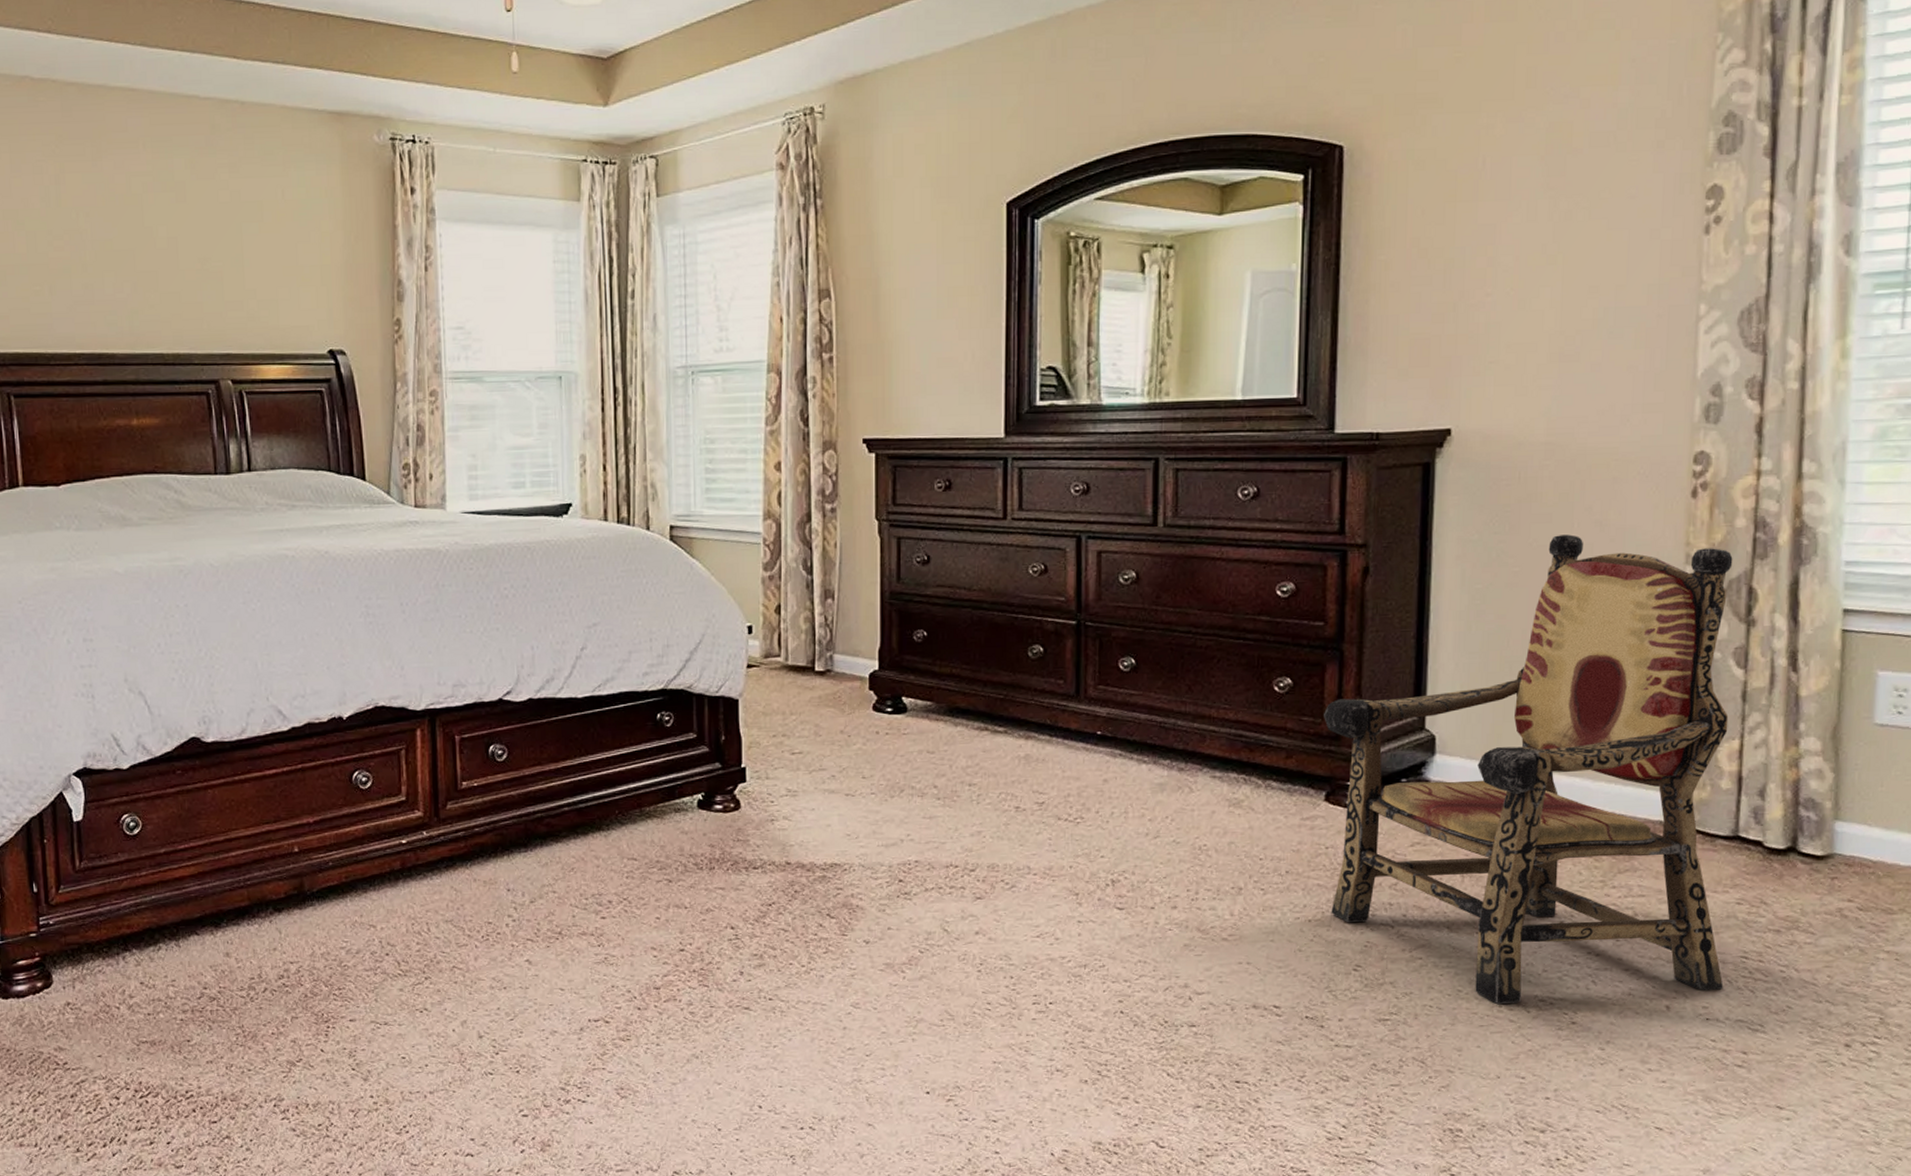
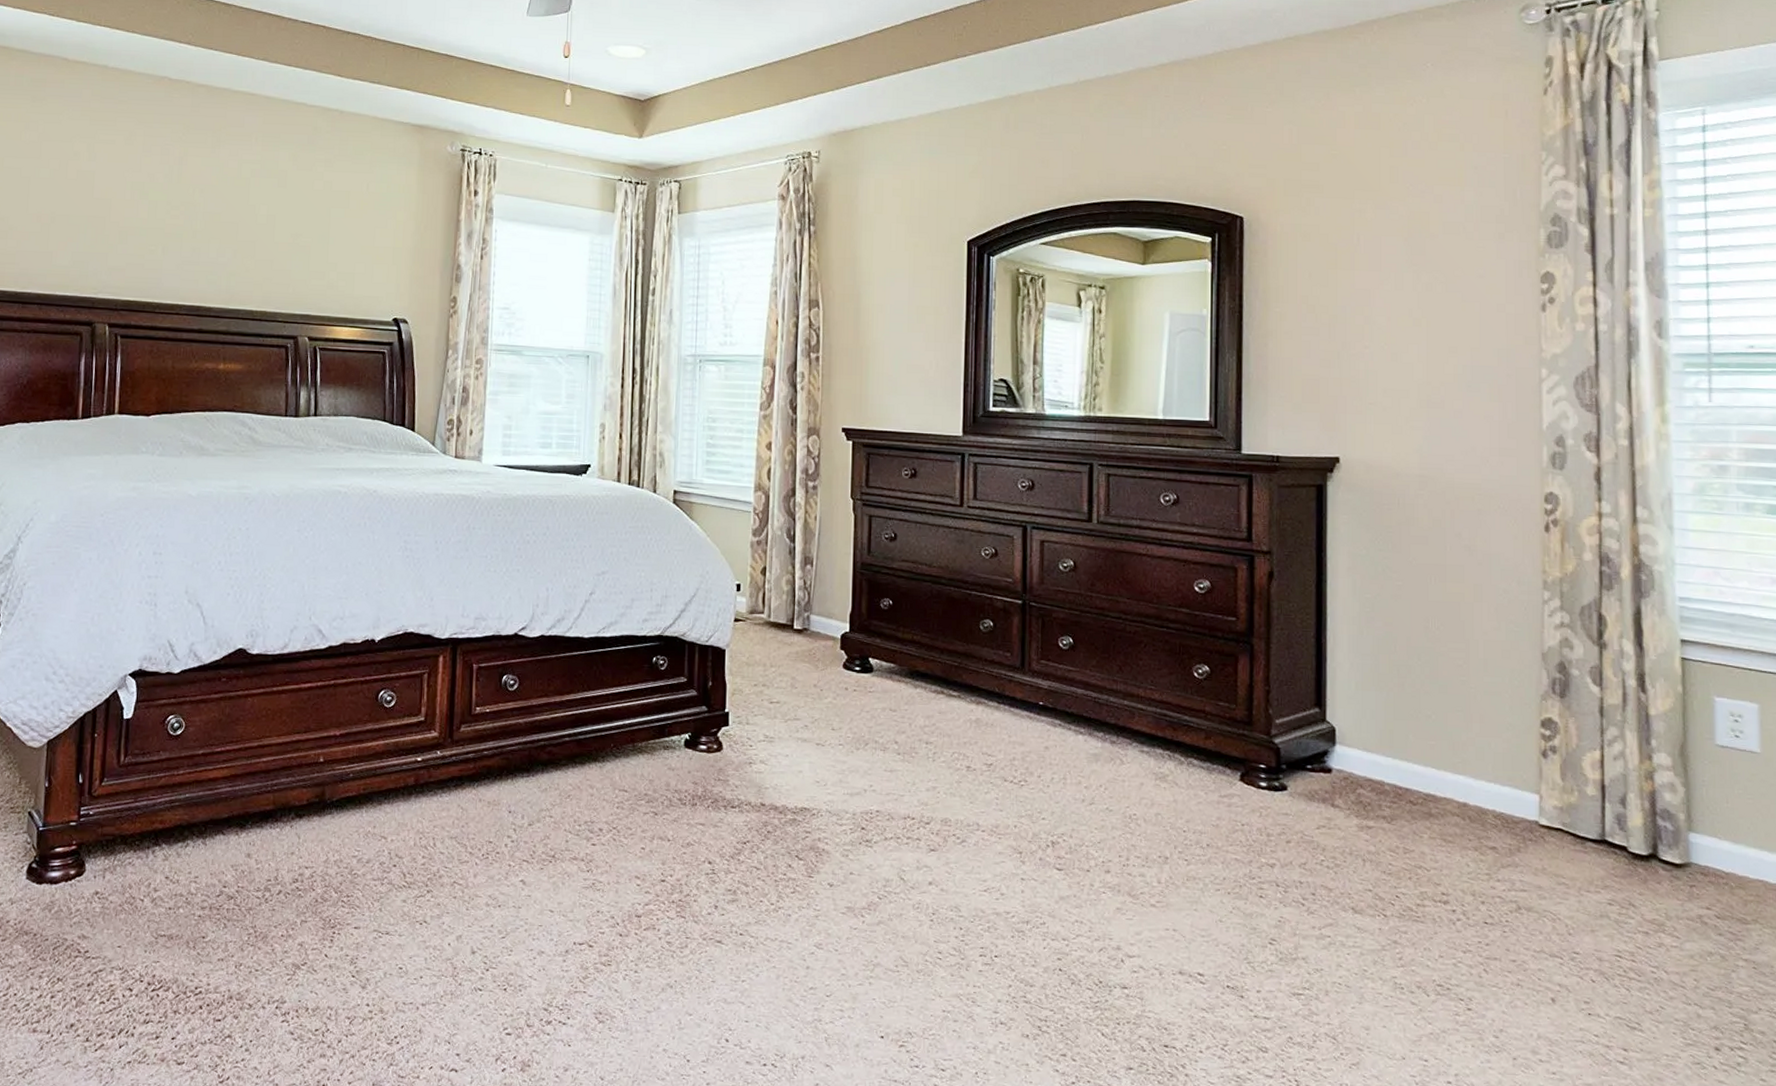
armchair: present [1324,534,1733,1004] -> none [1238,556,1602,986]

